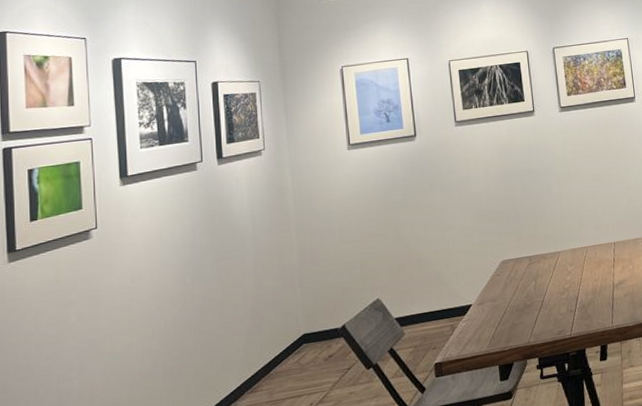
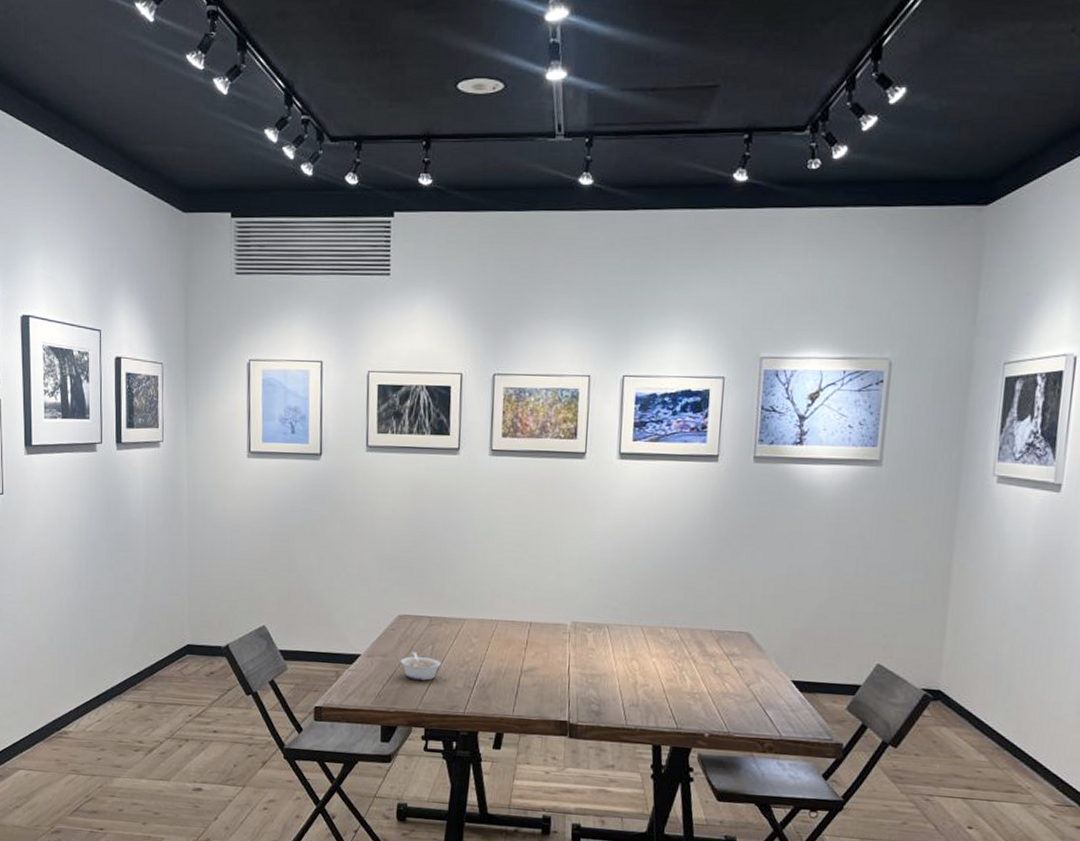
legume: none [508,290,544,316] -> present [400,652,441,681]

